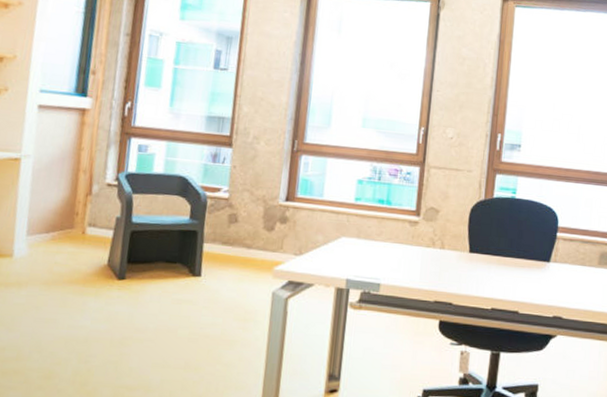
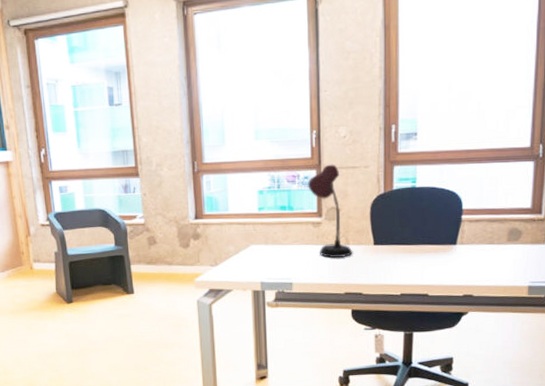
desk lamp: none [409,163,448,263] -> present [308,164,353,258]

